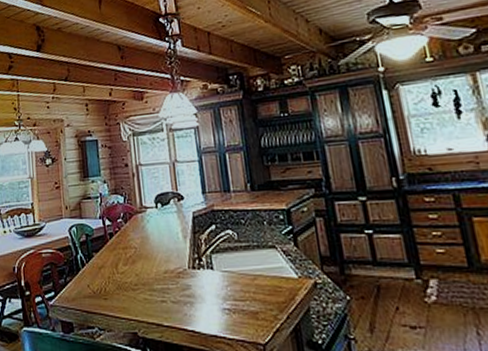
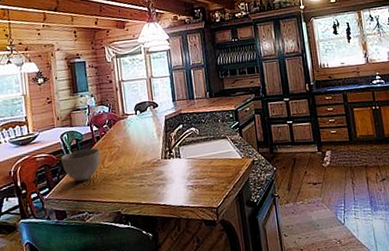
bowl: none [69,246,114,288] -> present [61,147,101,182]

